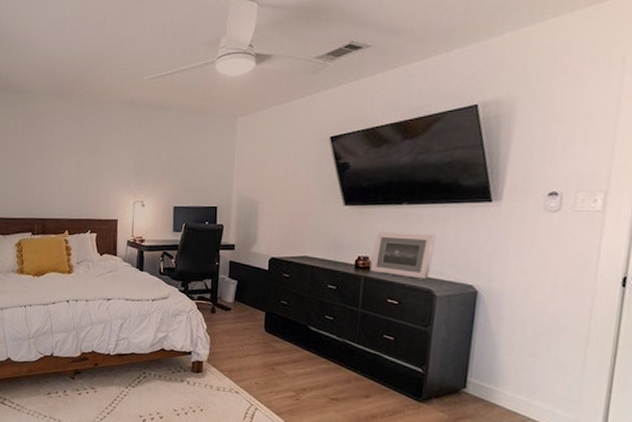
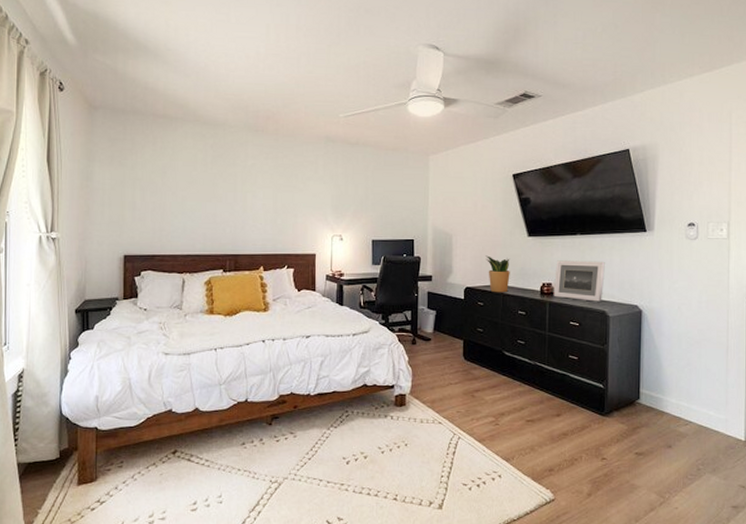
potted plant: none [294,225,322,265] -> present [485,255,510,293]

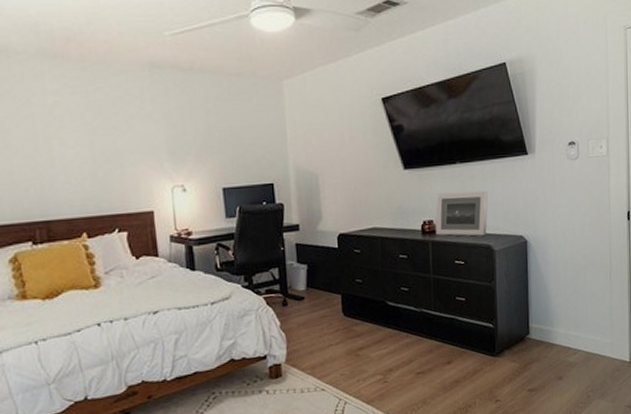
potted plant: present [485,255,510,293] -> none [358,195,388,237]

